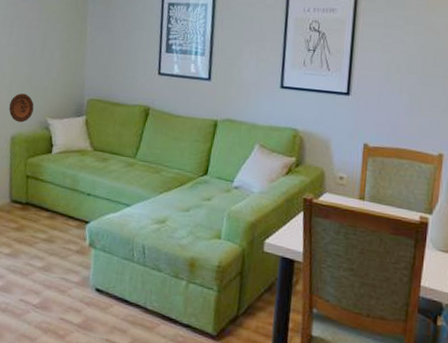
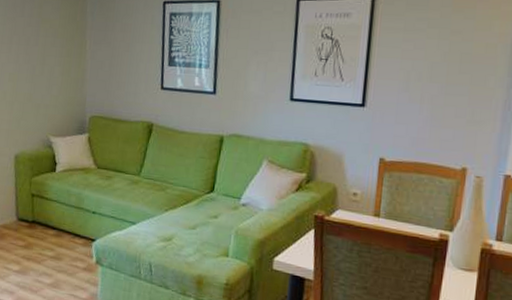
decorative plate: present [9,93,34,123] -> none [11,111,36,141]

